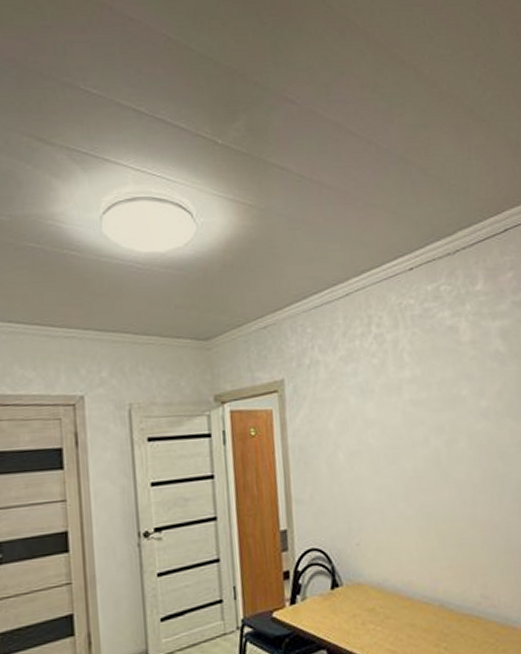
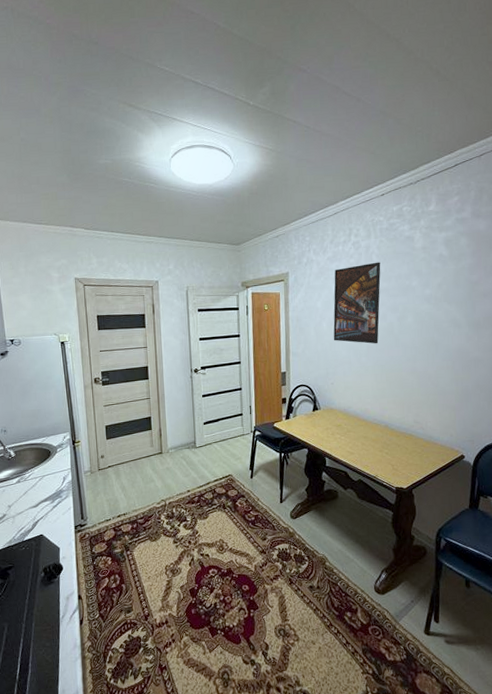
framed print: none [350,362,421,482] -> present [333,262,381,344]

